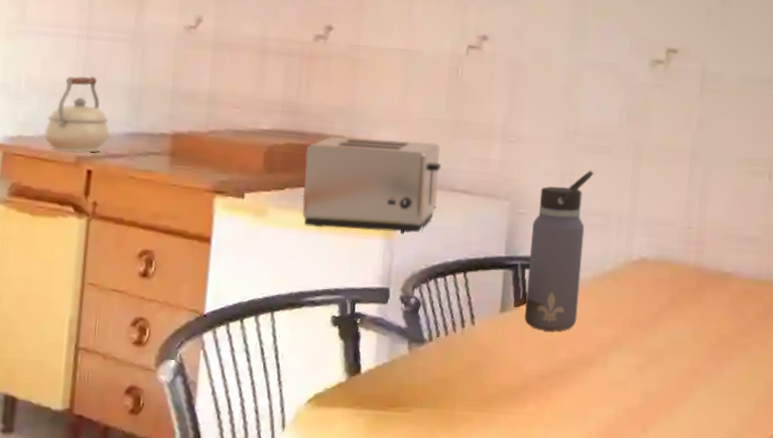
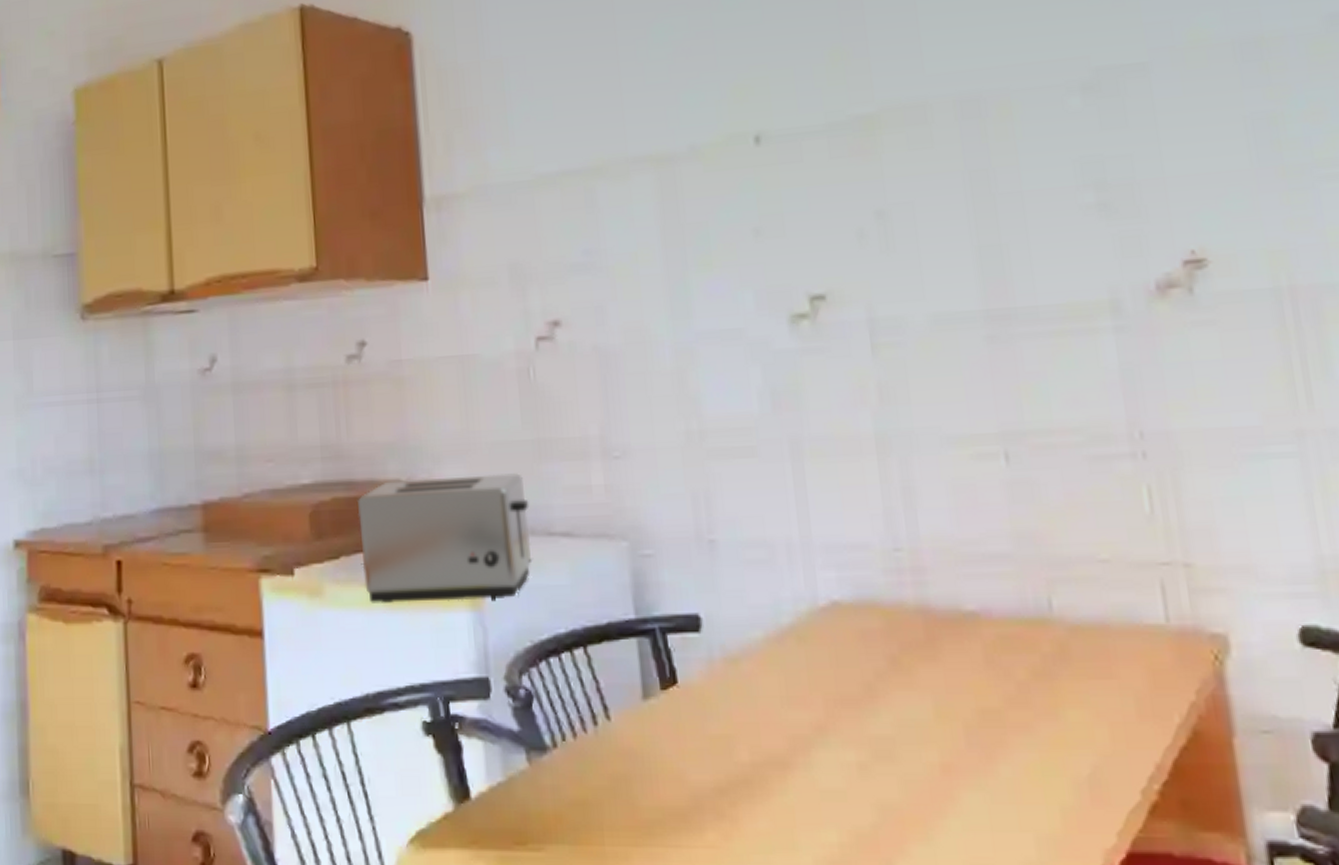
kettle: present [43,76,110,154] -> none [66,447,135,542]
water bottle: present [525,170,594,331] -> none [665,483,754,722]

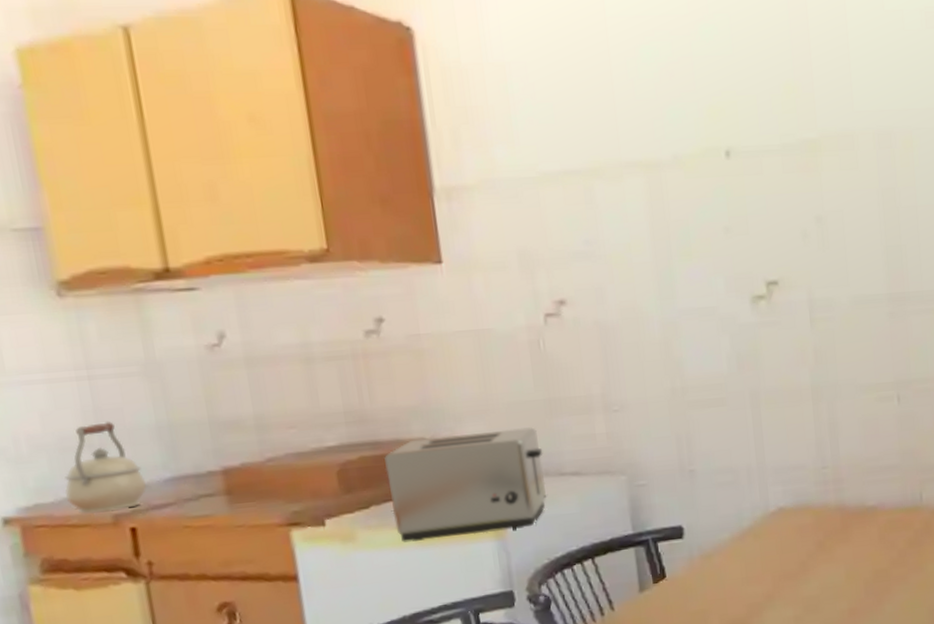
kettle: none [66,447,135,542] -> present [64,422,147,514]

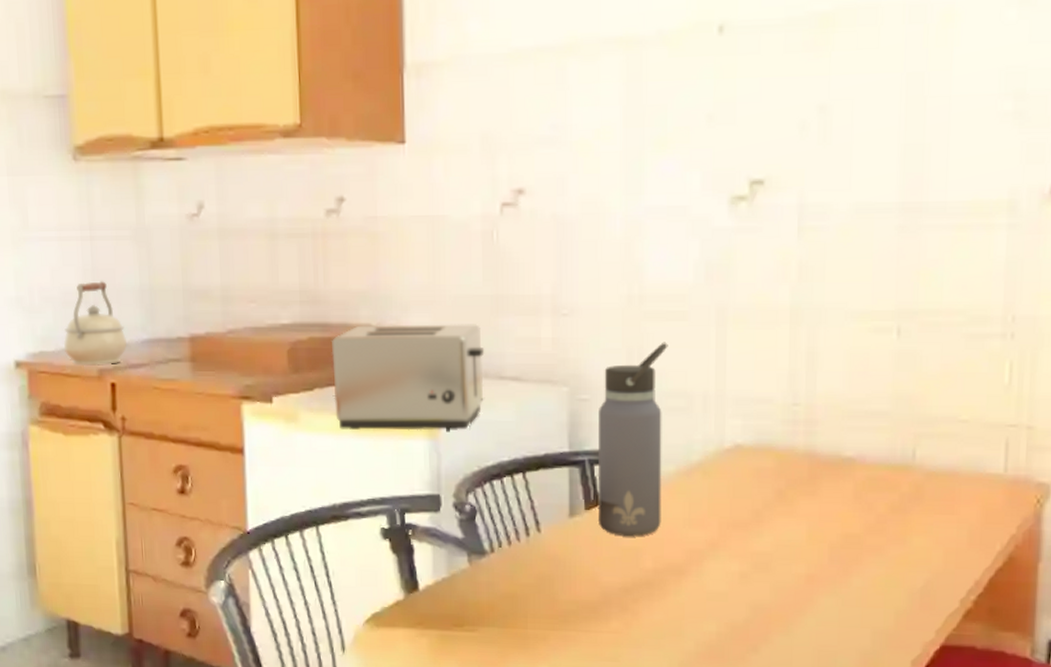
water bottle: none [656,426,723,602] -> present [599,342,668,537]

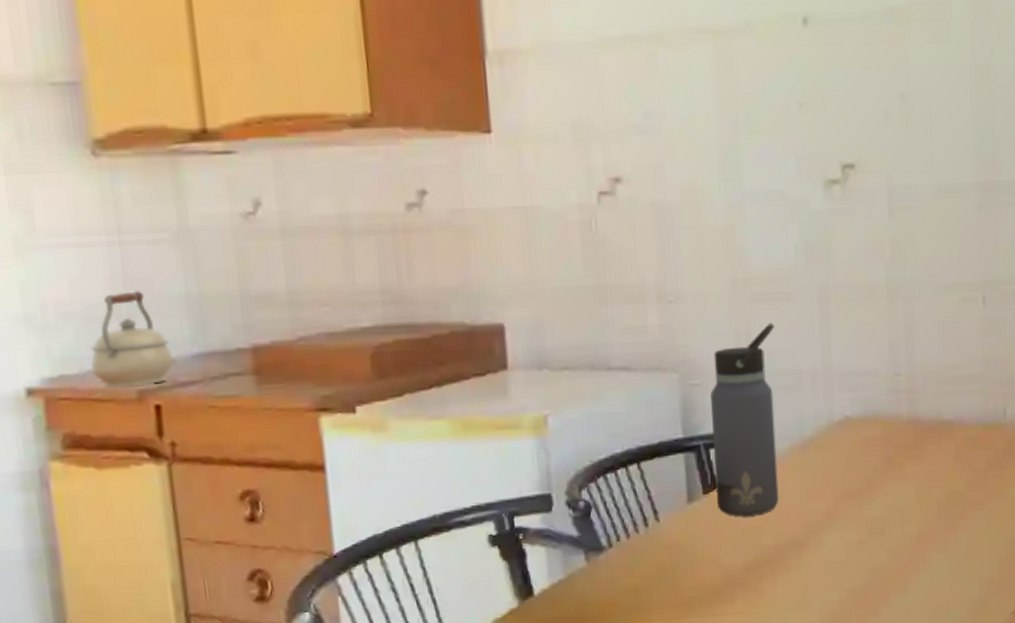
toaster: present [331,324,485,431] -> none [420,315,591,435]

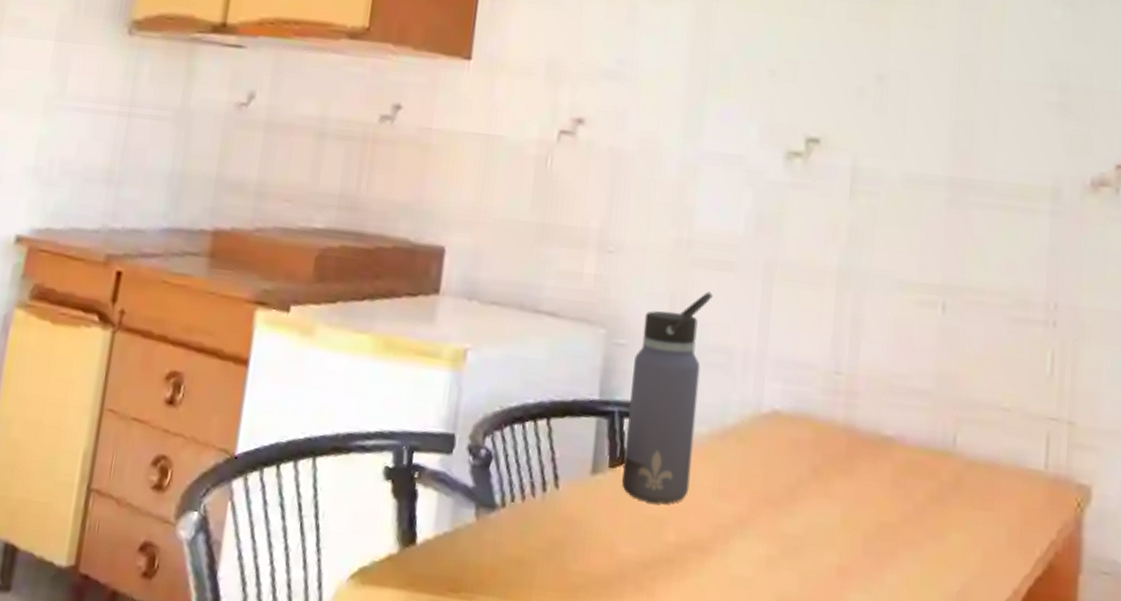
kettle: present [90,291,174,388] -> none [73,160,145,251]

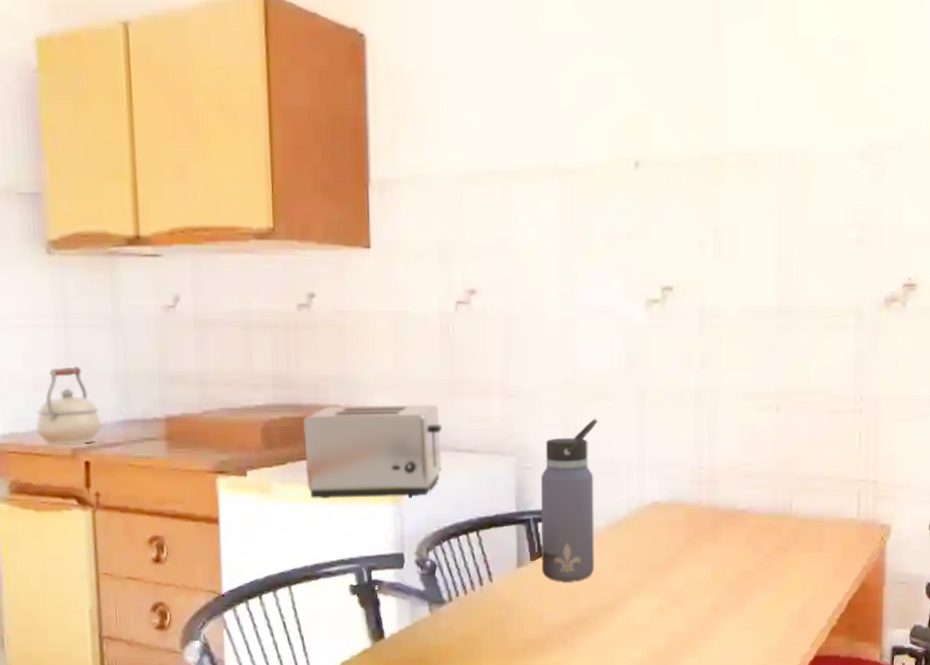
kettle: none [73,160,145,251] -> present [35,366,102,445]
toaster: none [355,238,524,364] -> present [302,404,443,499]

